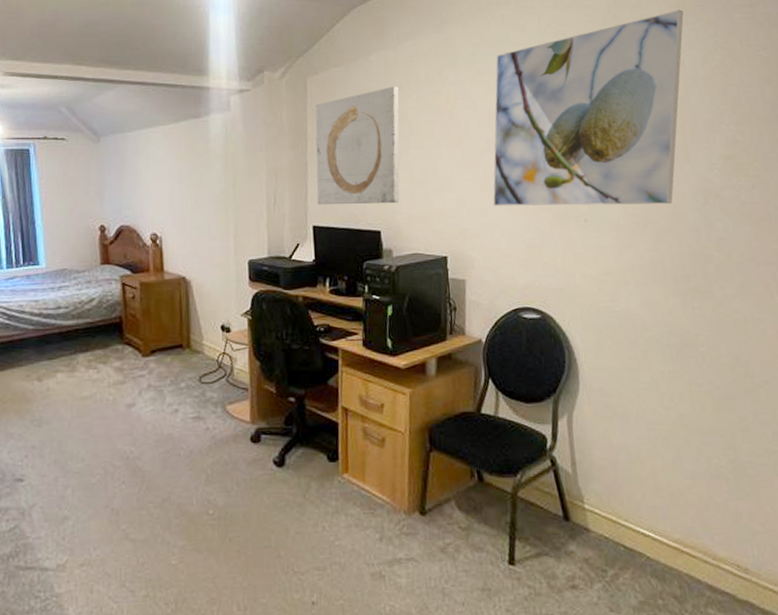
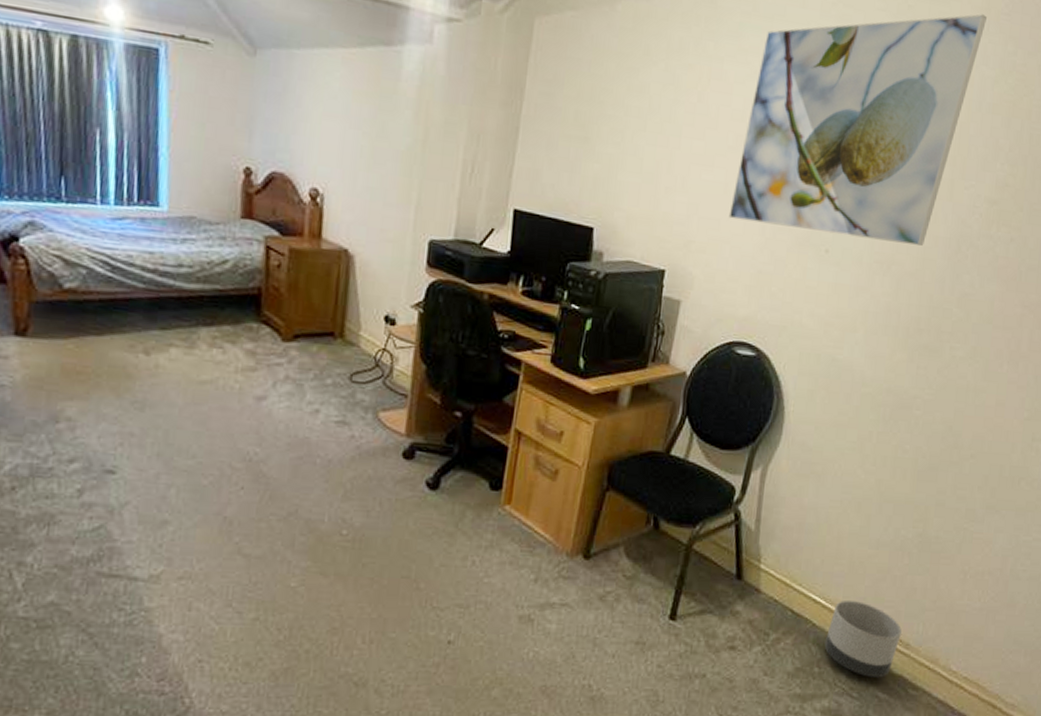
wall art: present [315,86,400,205] -> none [523,48,645,197]
planter: none [662,530,738,605] -> present [824,599,902,678]

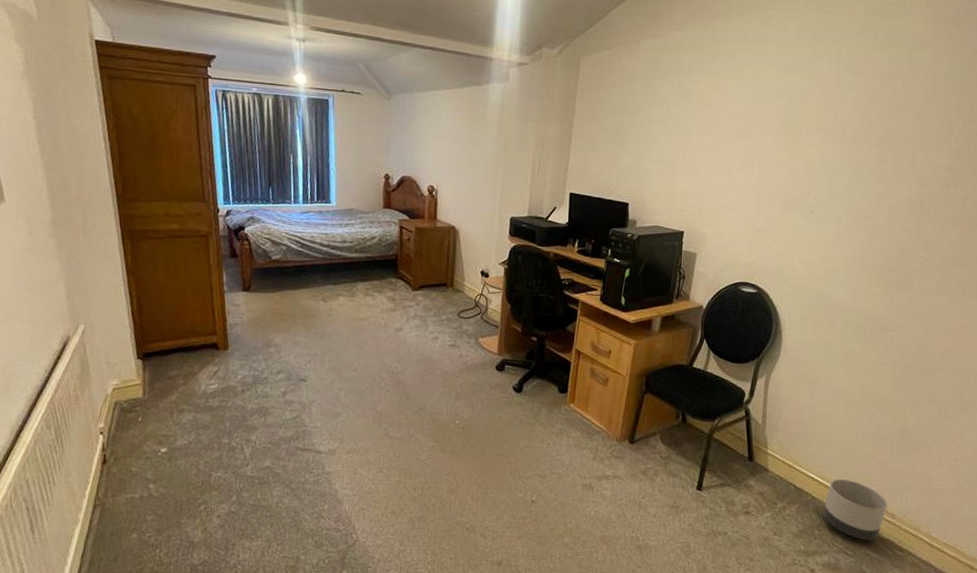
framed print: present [728,14,987,246] -> none [731,24,937,204]

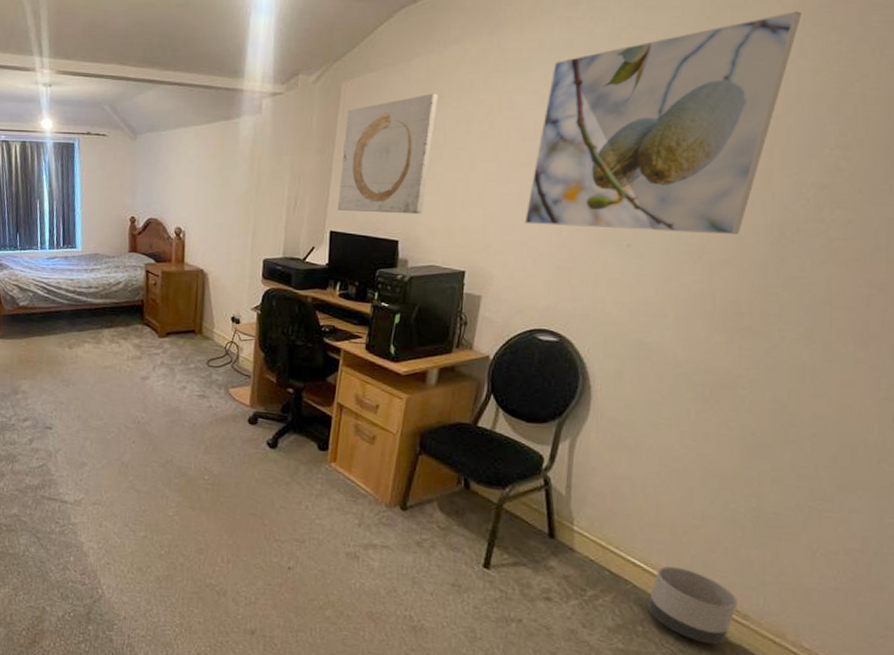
wall art: none [576,72,662,180] -> present [337,93,438,215]
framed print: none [731,24,937,204] -> present [524,11,801,234]

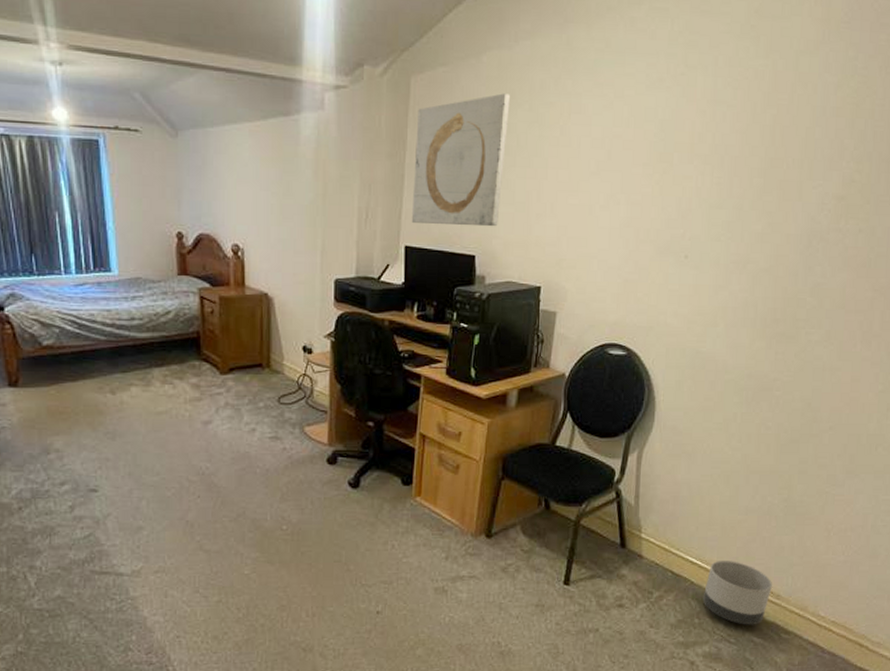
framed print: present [524,11,801,234] -> none [594,25,827,244]

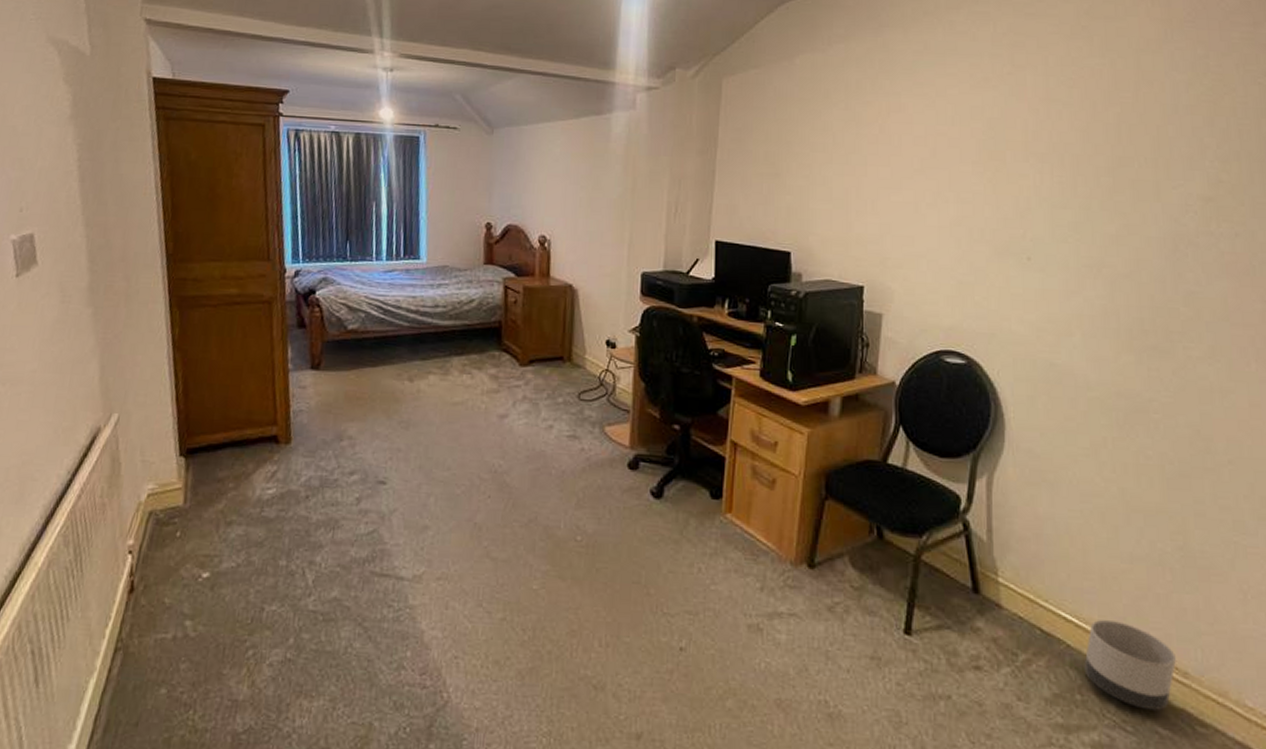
wall art: present [411,93,510,227] -> none [722,93,824,223]

